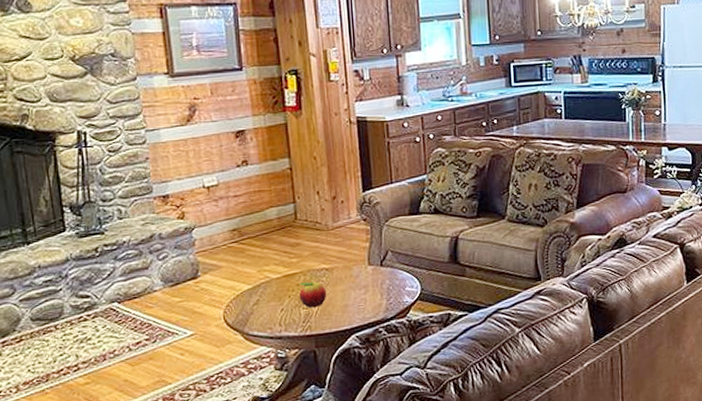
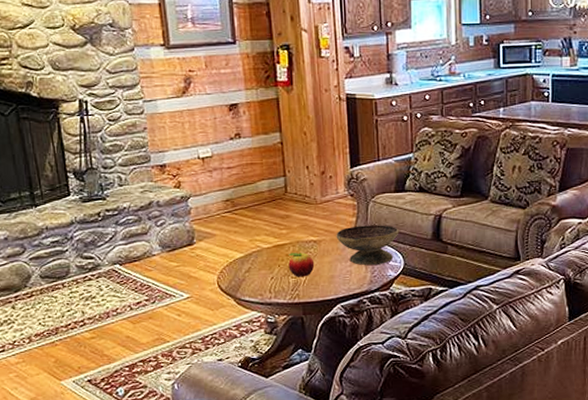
decorative bowl: none [349,249,415,292] -> present [336,225,399,265]

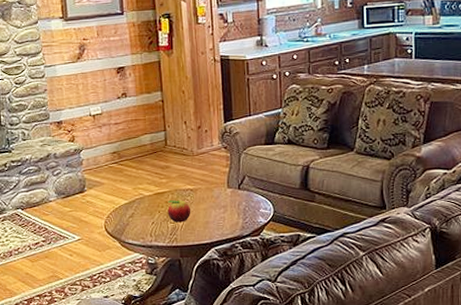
decorative bowl: present [336,225,399,265] -> none [211,175,269,212]

